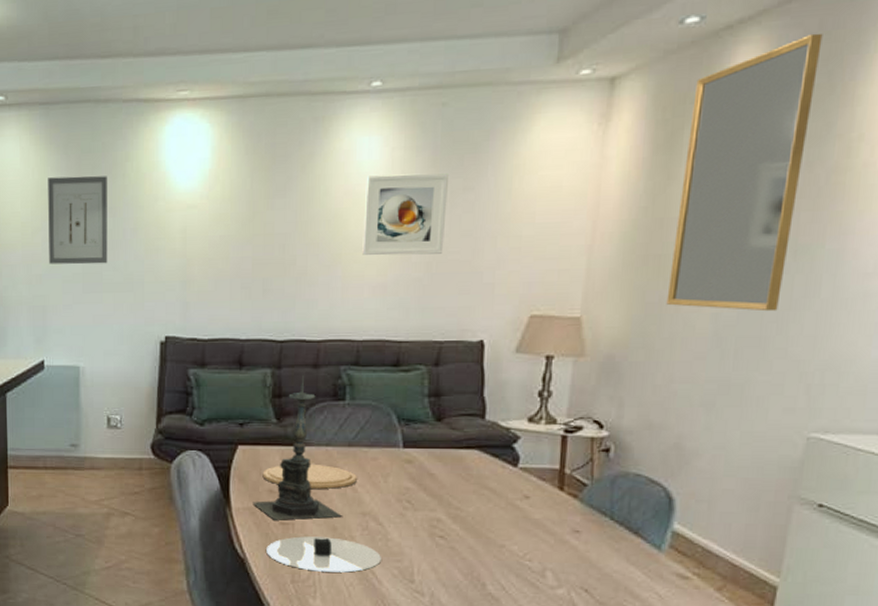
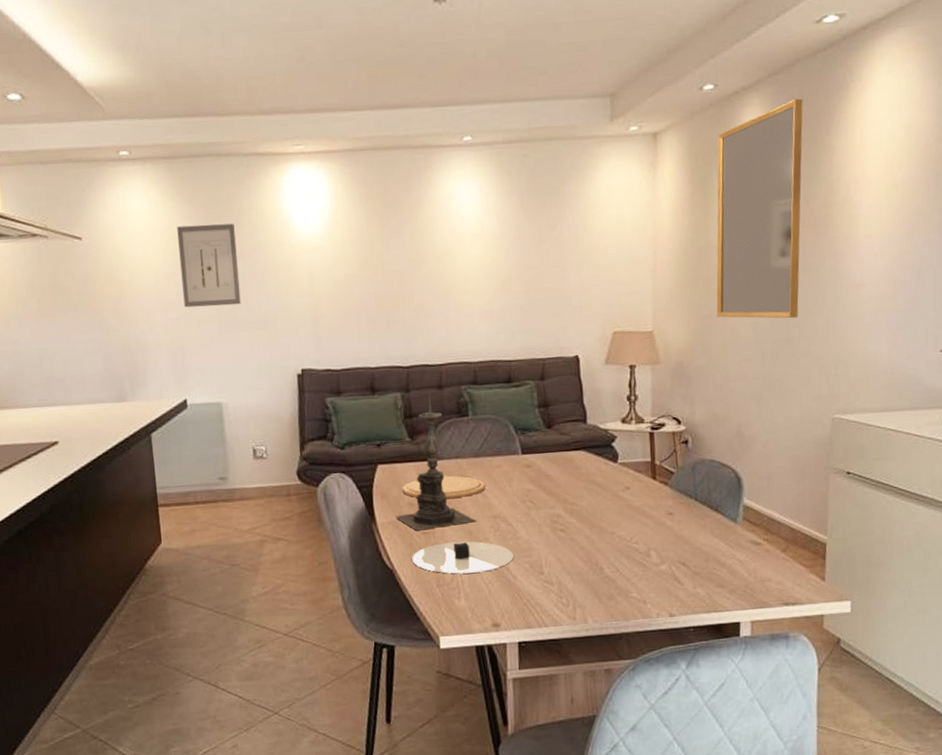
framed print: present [362,173,448,256] -> none [467,214,537,287]

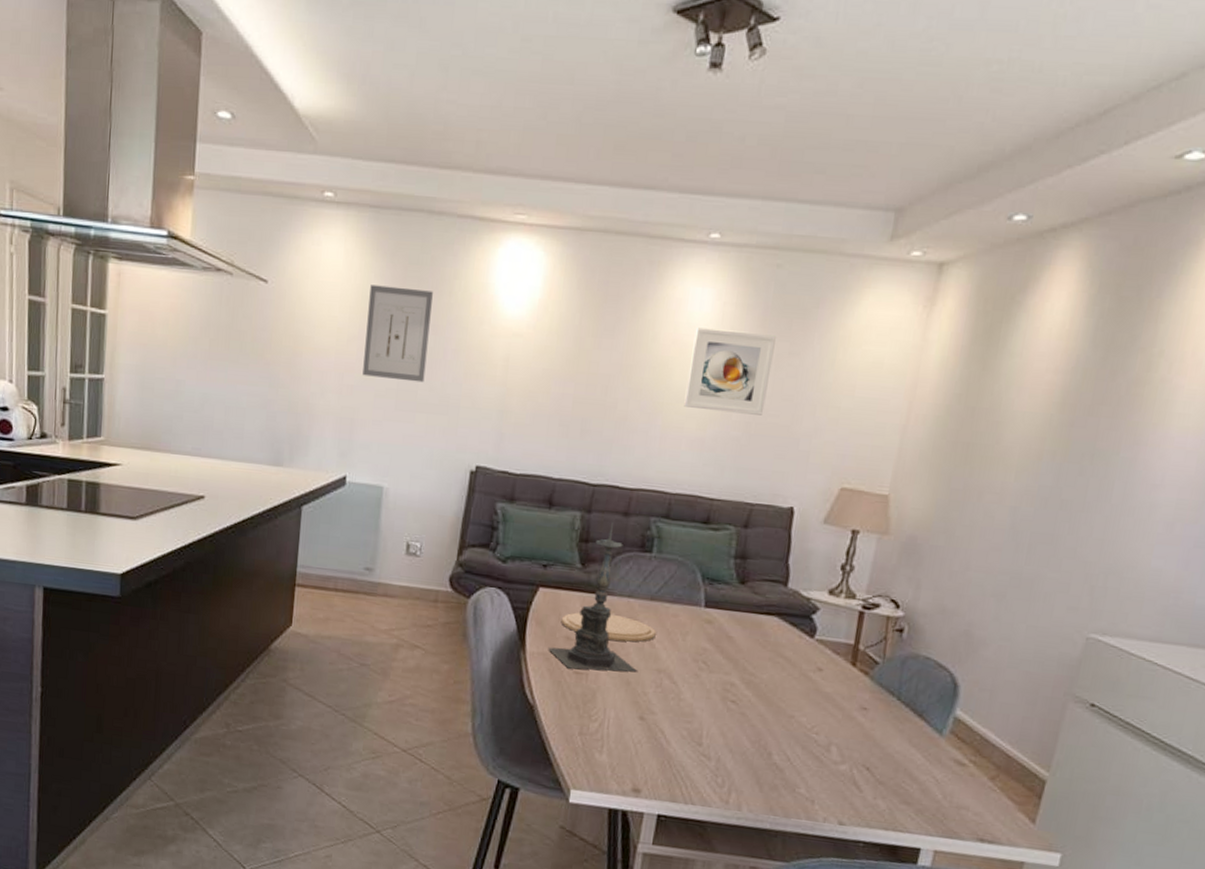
plate: present [412,541,514,574] -> none [557,687,672,730]
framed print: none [467,214,537,287] -> present [684,327,776,415]
home mirror: present [716,98,803,319] -> none [970,247,1136,512]

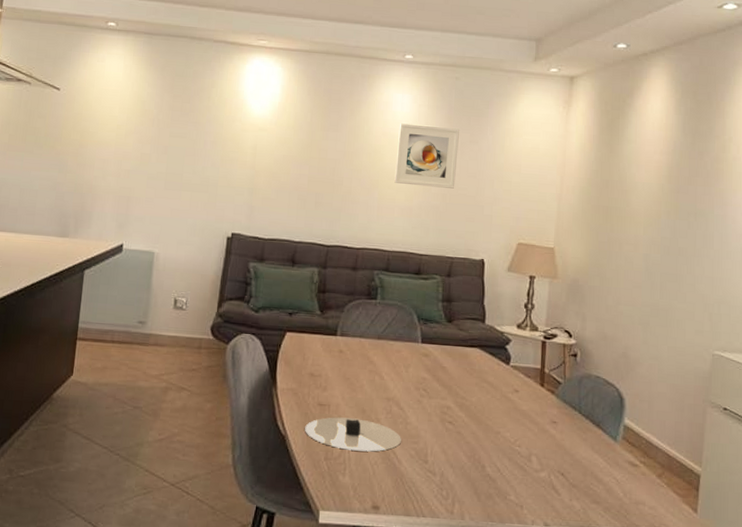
wall art: present [362,285,433,383] -> none [137,92,195,167]
candle holder: present [548,522,637,673] -> none [296,276,370,402]
plate: none [557,687,672,730] -> present [305,417,401,452]
plate: present [561,612,656,642] -> none [305,352,384,376]

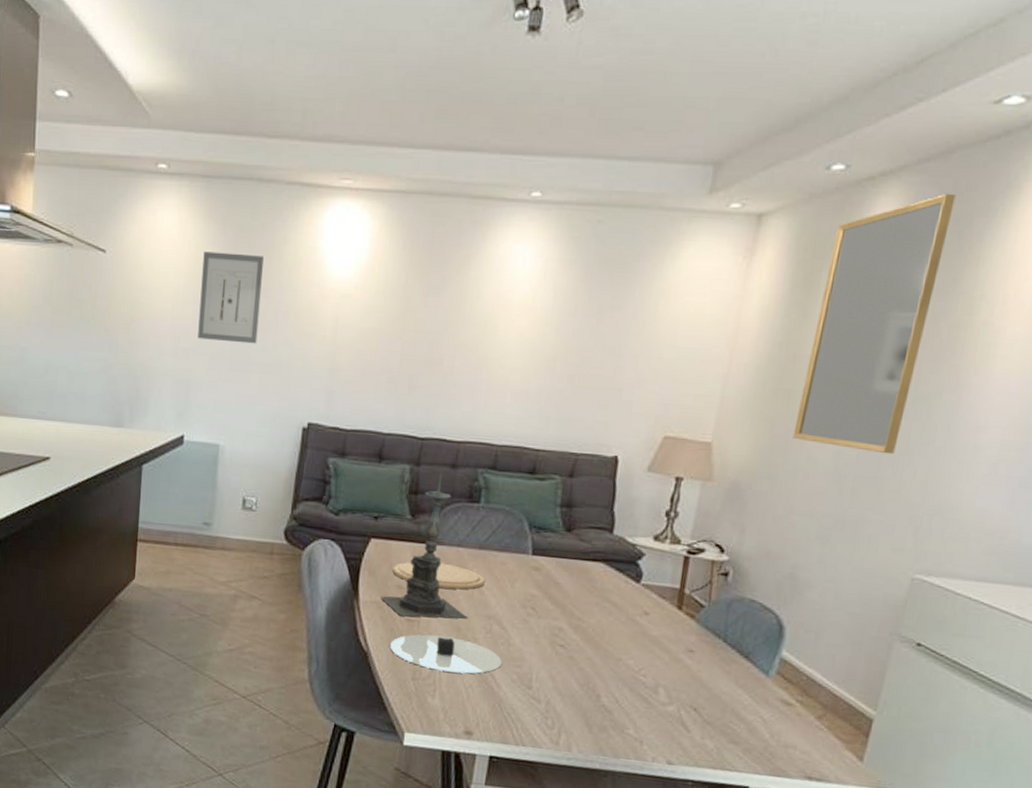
wall art: none [137,92,195,167] -> present [198,251,264,344]
candle holder: none [296,276,370,402] -> present [380,474,467,619]
plate: none [305,352,384,376] -> present [392,562,485,590]
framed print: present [394,123,459,189] -> none [508,284,598,368]
home mirror: none [613,66,702,256] -> present [792,193,956,455]

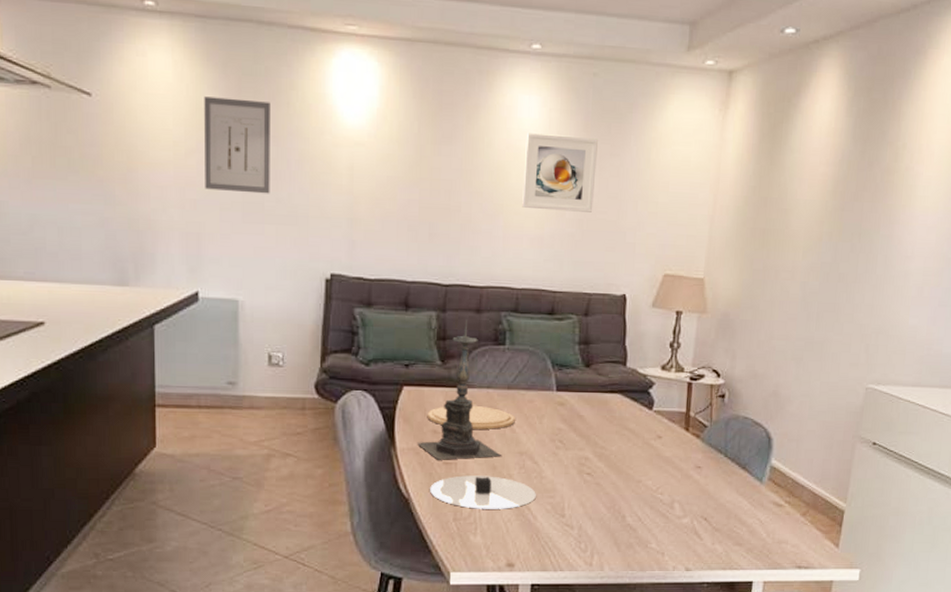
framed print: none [508,284,598,368] -> present [522,133,598,212]
home mirror: present [792,193,956,455] -> none [768,56,880,283]

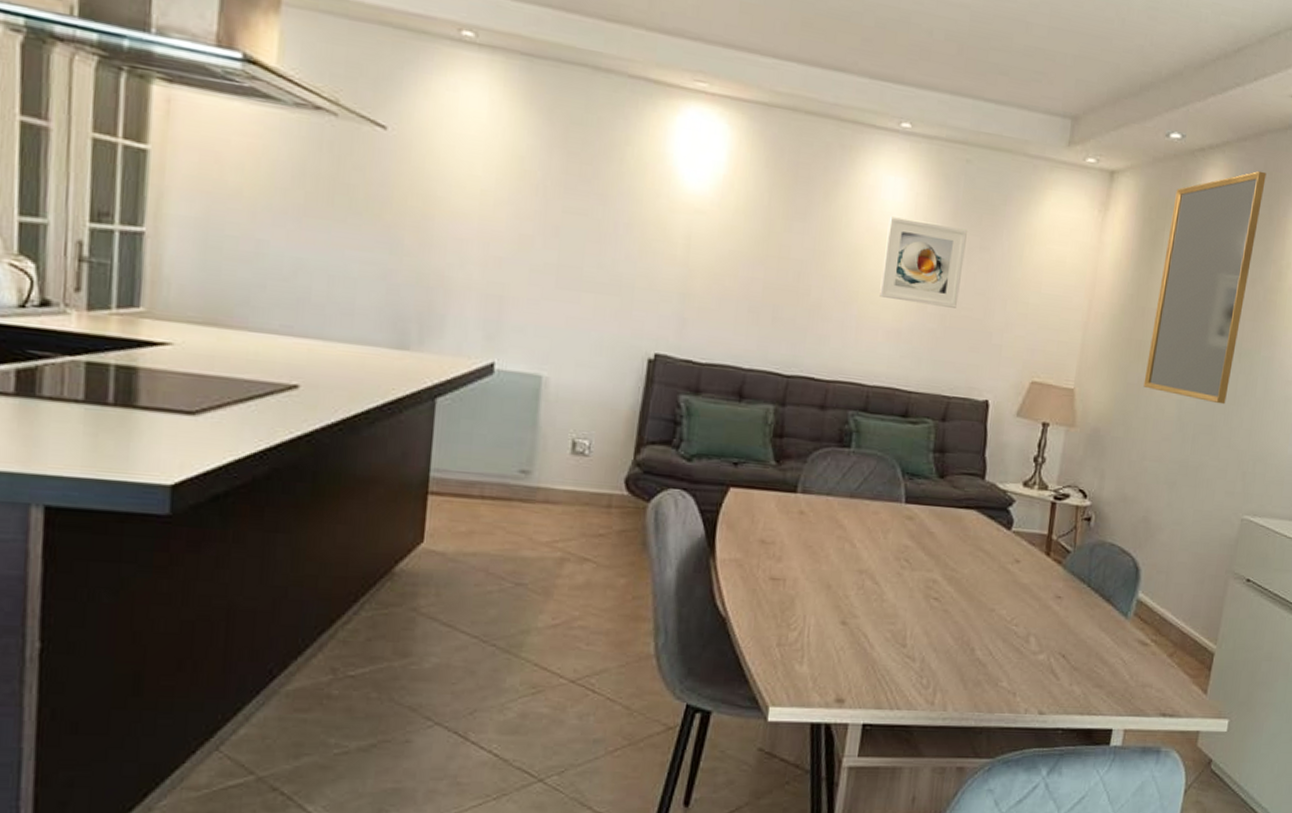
wall art: present [204,96,270,194] -> none [514,143,600,259]
candle holder: present [417,319,501,460] -> none [741,416,838,575]
plate: present [427,405,515,429] -> none [755,513,857,543]
plate: present [430,475,536,509] -> none [752,594,875,635]
home mirror: none [768,56,880,283] -> present [1143,170,1267,405]

